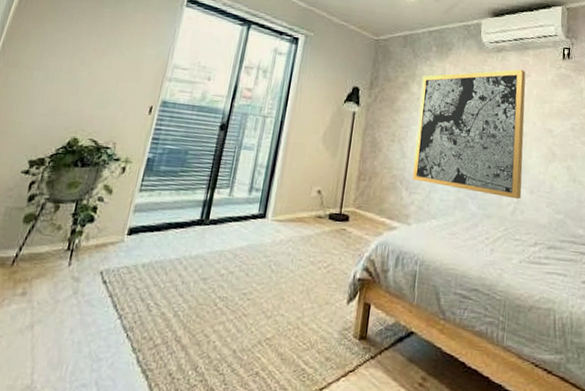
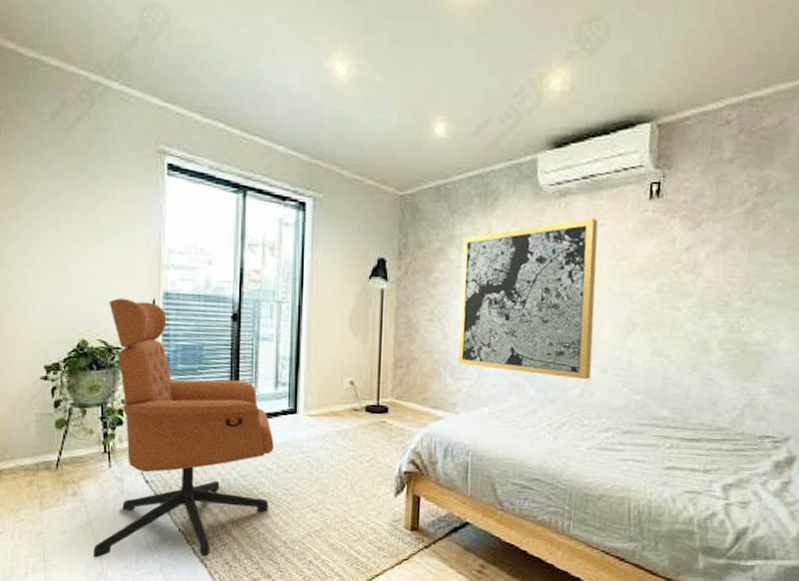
armchair: none [25,102,240,368] -> present [93,298,274,558]

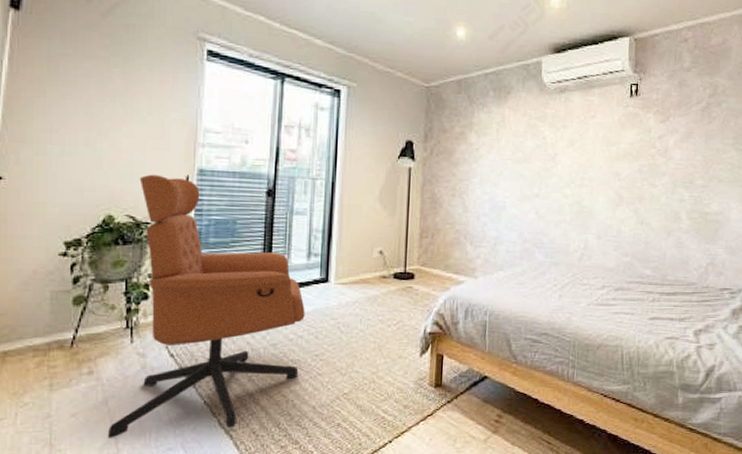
wall art: present [458,217,599,380] -> none [476,110,591,246]

